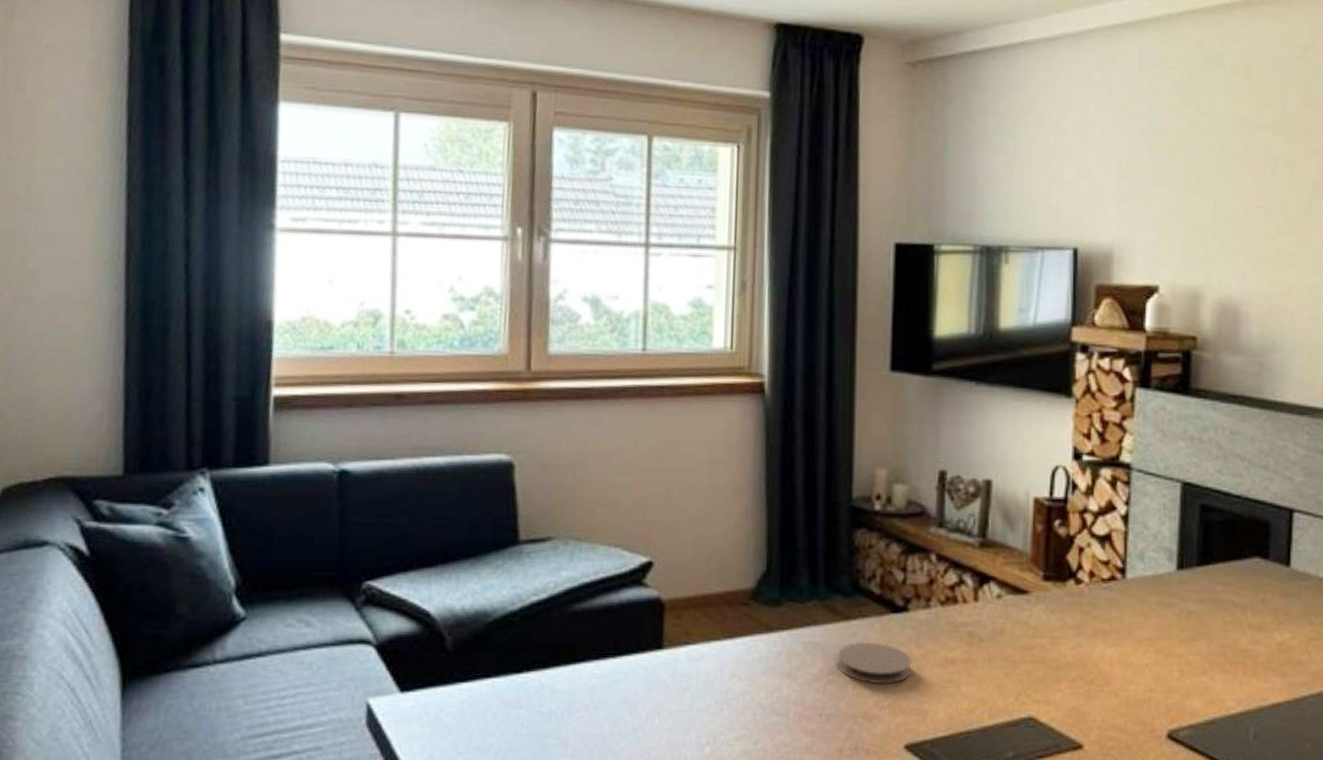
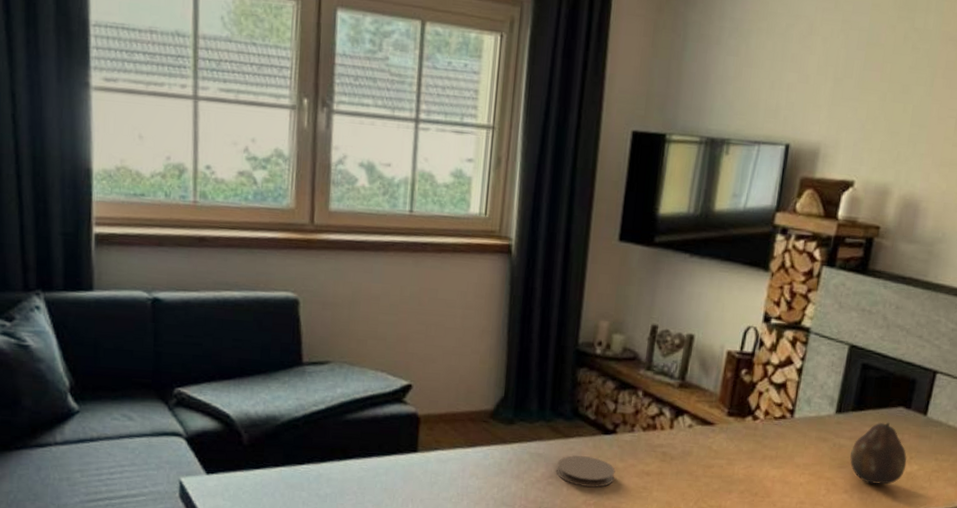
fruit: none [1203,578,1276,662] -> present [850,422,907,485]

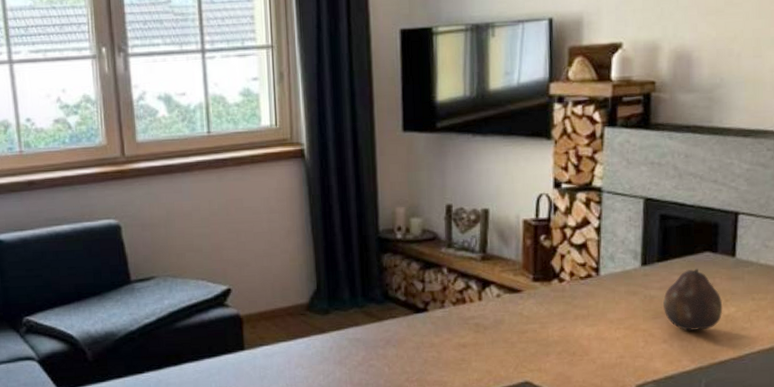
coaster: present [556,455,616,488] -> none [376,336,433,366]

